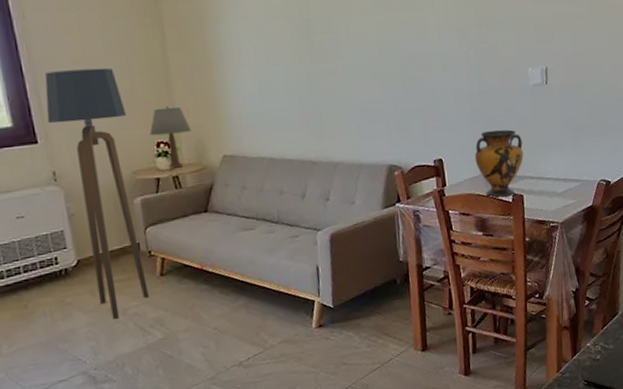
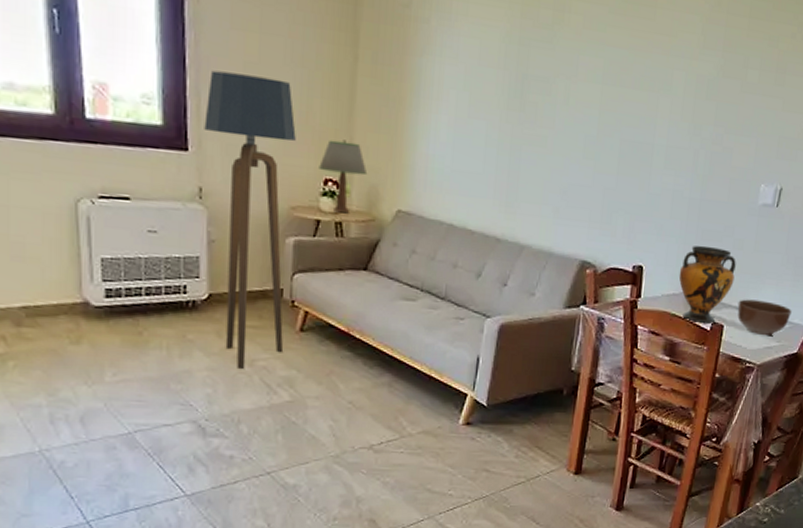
bowl: none [531,166,580,197] -> present [737,299,792,337]

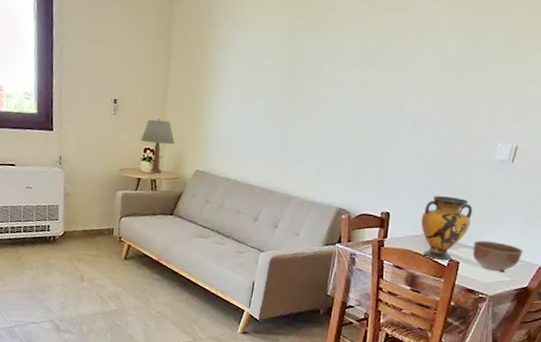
floor lamp: present [204,70,296,370] -> none [64,73,126,286]

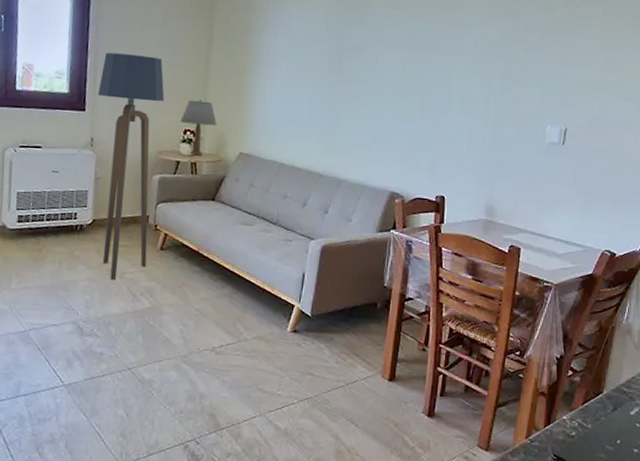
floor lamp: none [64,73,126,286] -> present [98,52,165,281]
vase: present [420,195,473,260] -> none [477,178,529,246]
bowl: present [472,240,523,272] -> none [532,225,584,259]

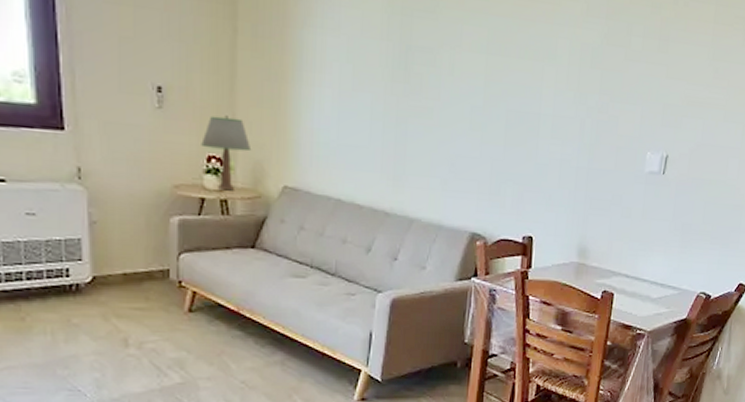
floor lamp: present [98,52,165,281] -> none [80,46,176,353]

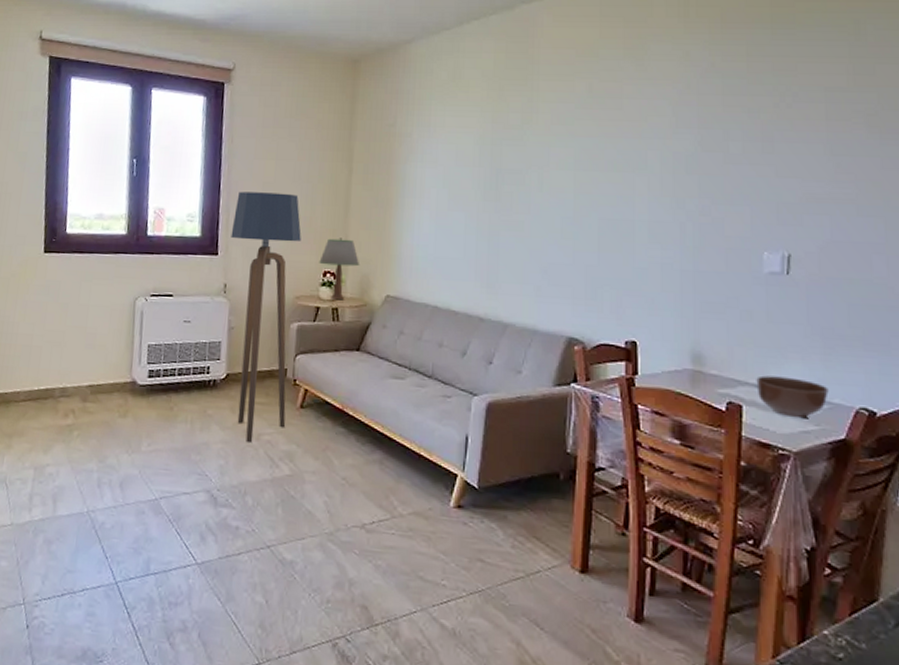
floor lamp: none [80,46,176,353] -> present [231,191,301,444]
bowl: none [626,266,680,303] -> present [756,375,829,419]

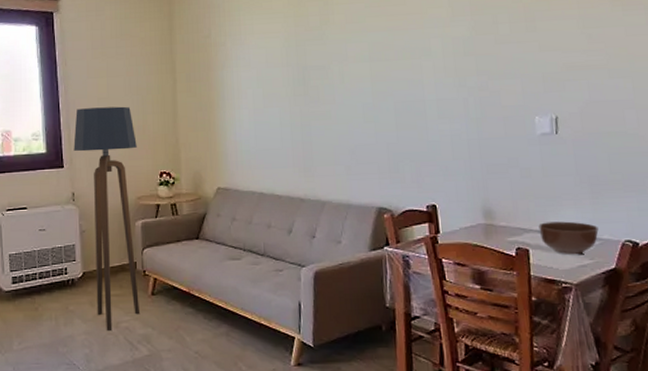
table lamp: present [319,237,360,301] -> none [155,141,192,197]

